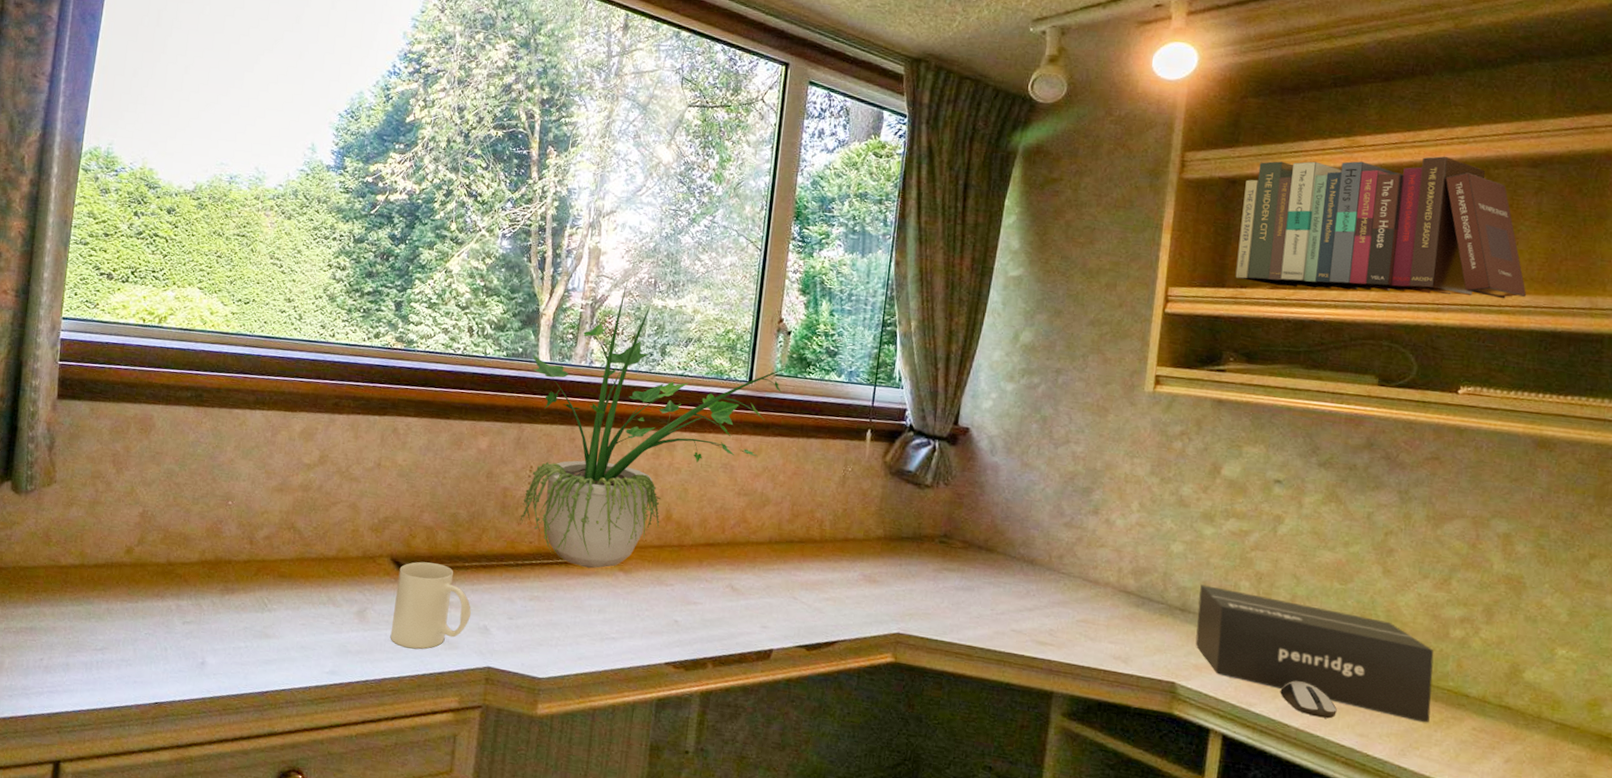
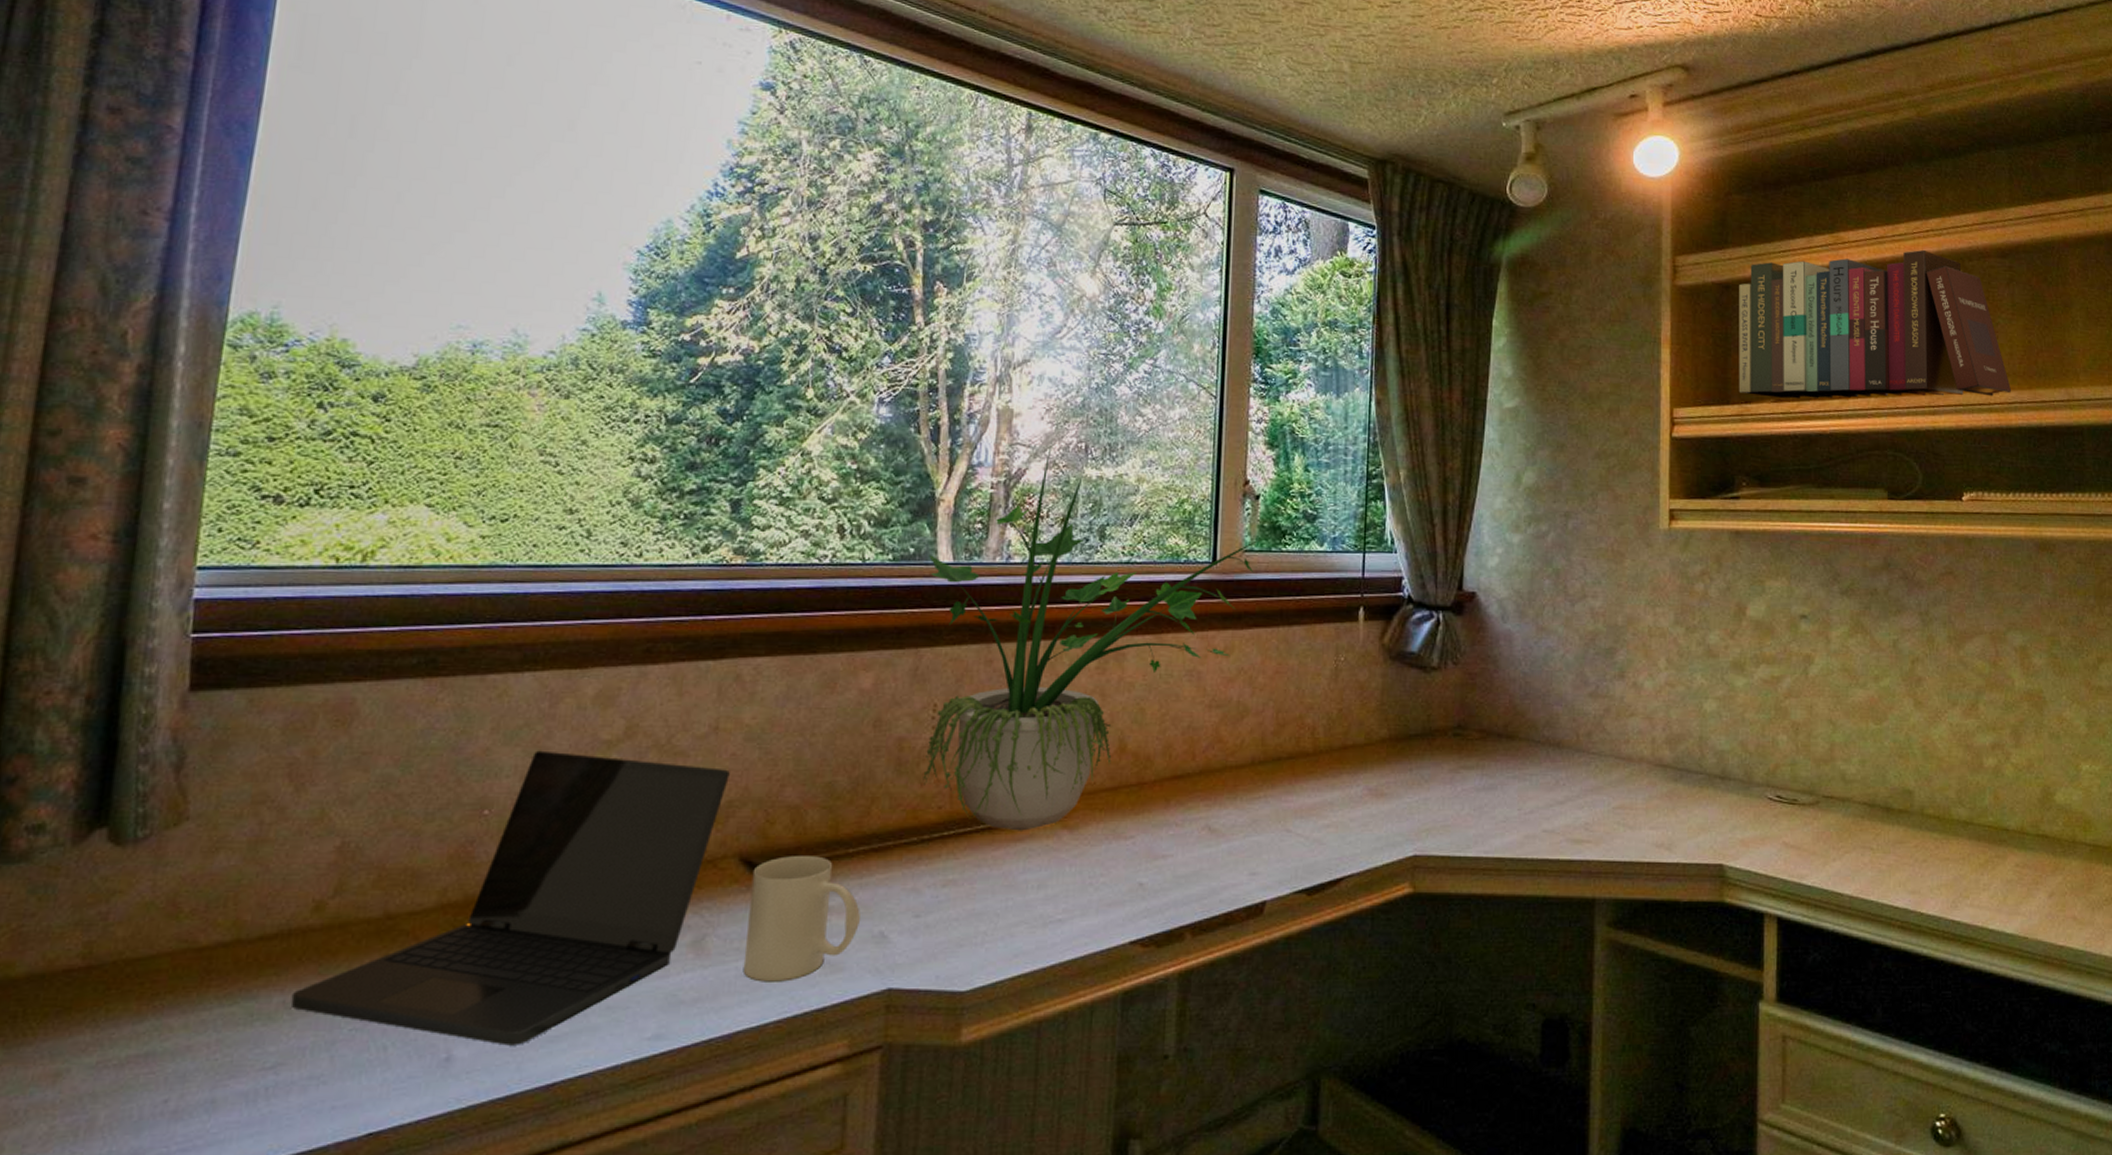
laptop: none [112,465,387,662] -> present [290,750,730,1046]
box: present [1195,584,1434,722] -> none [1738,745,1975,866]
computer mouse: present [1280,680,1337,719] -> none [1829,841,1887,879]

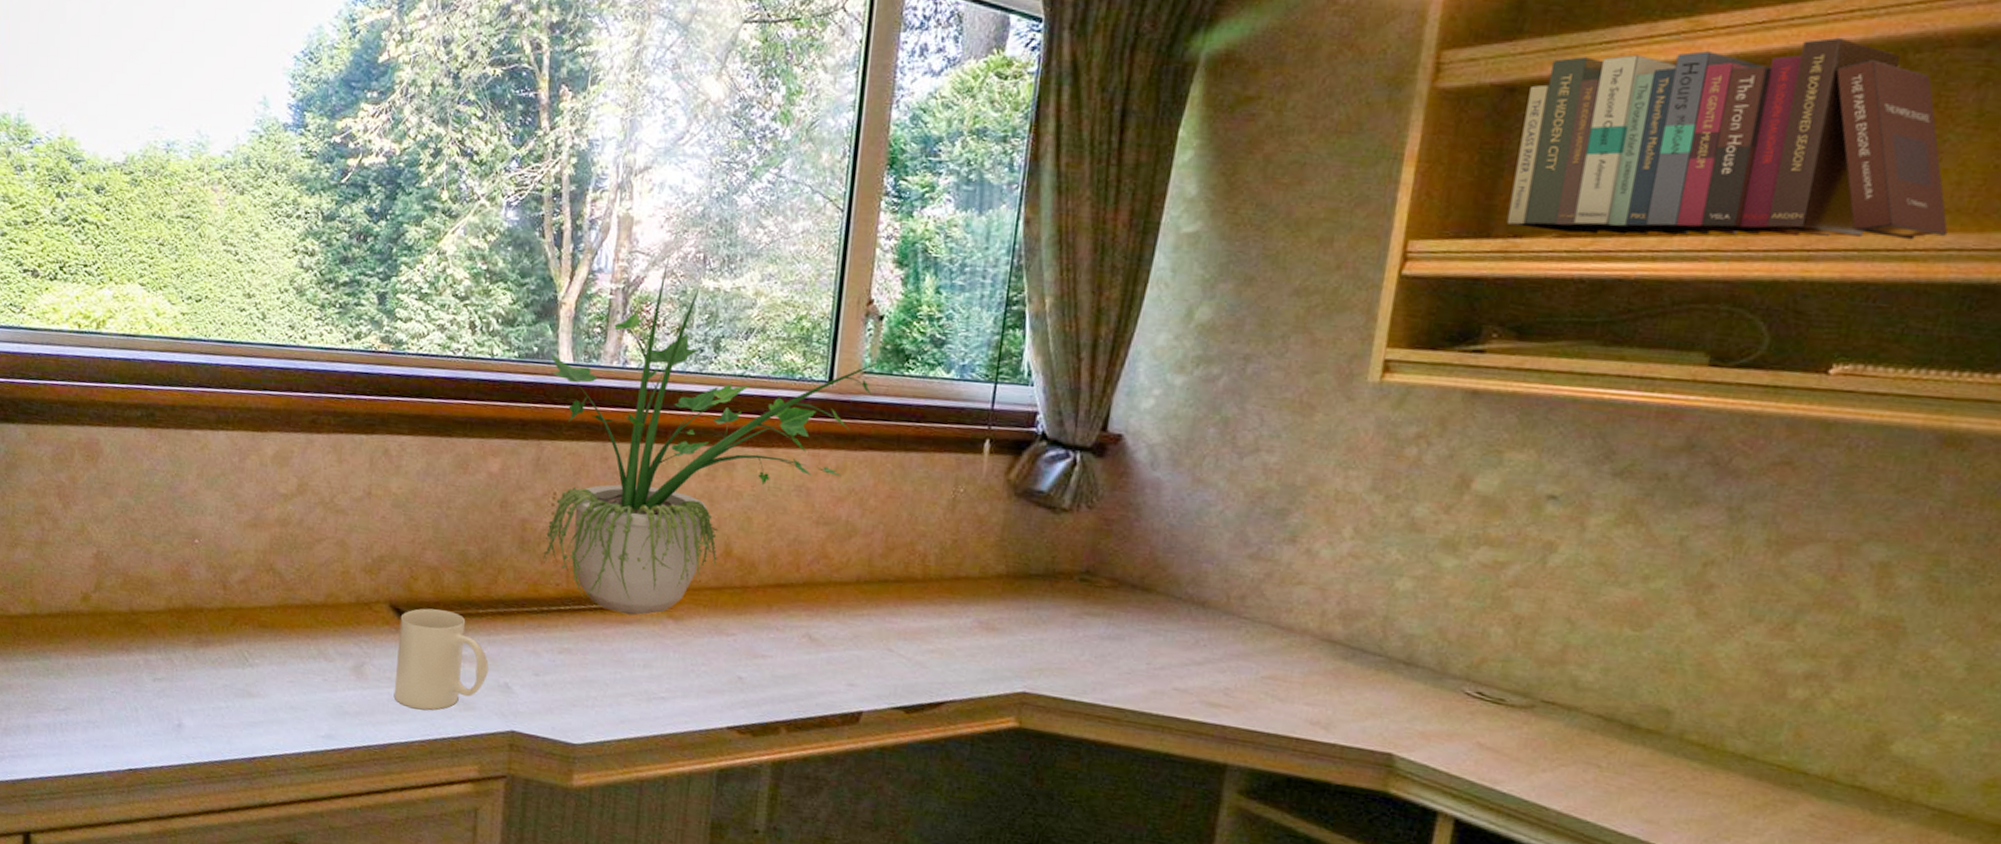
laptop: present [290,750,730,1046] -> none [72,496,381,725]

